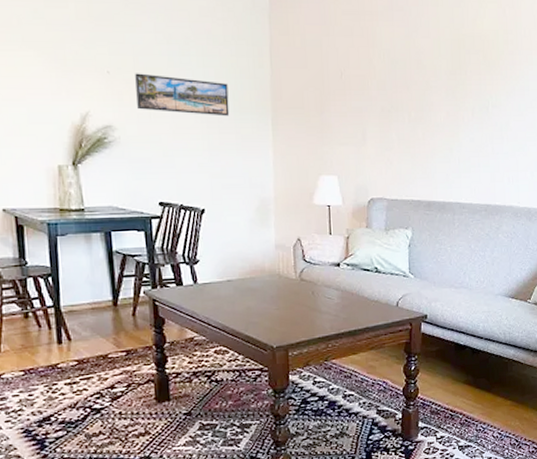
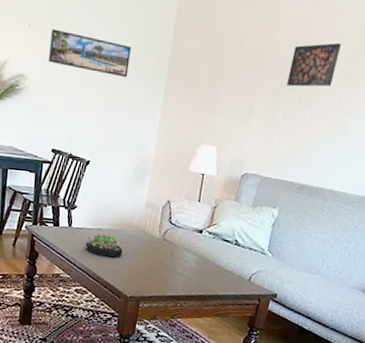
succulent plant: none [216,285,260,310] -> present [85,233,123,258]
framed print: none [393,59,438,107] -> present [287,42,341,87]

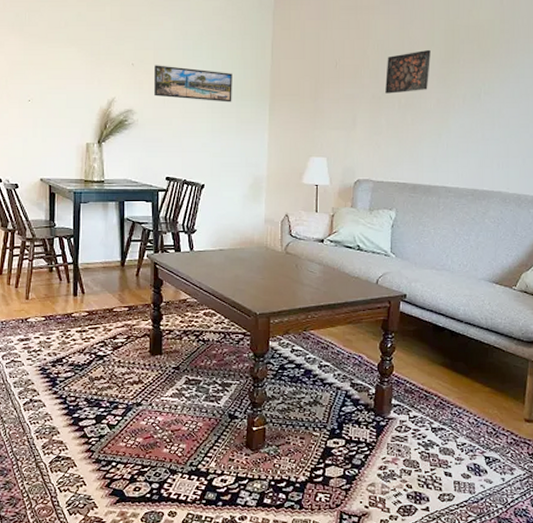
succulent plant: present [85,233,123,258] -> none [209,254,247,277]

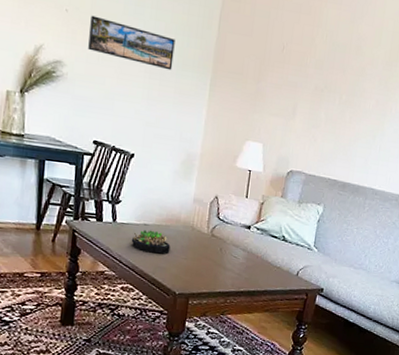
succulent plant: none [209,254,247,277] -> present [131,229,171,254]
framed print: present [385,49,431,94] -> none [328,48,377,90]

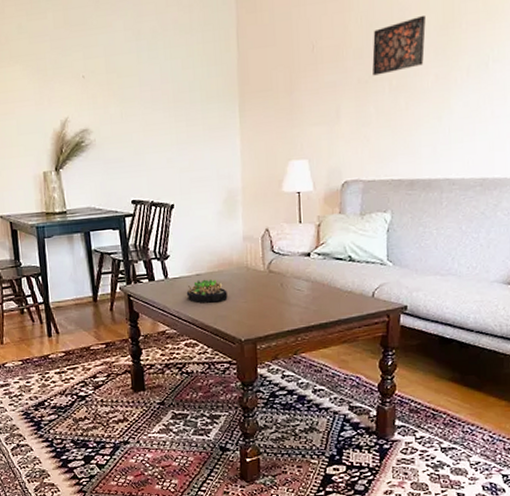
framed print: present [88,15,175,71] -> none [107,73,197,111]
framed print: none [328,48,377,90] -> present [372,15,426,76]

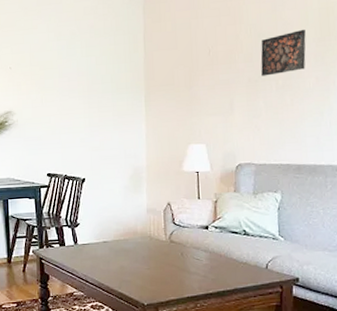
succulent plant: present [186,279,228,303] -> none [94,246,132,268]

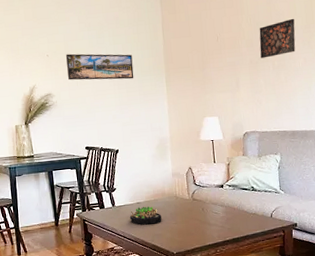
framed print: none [31,66,108,97] -> present [66,53,134,81]
succulent plant: none [94,246,132,268] -> present [129,206,162,225]

